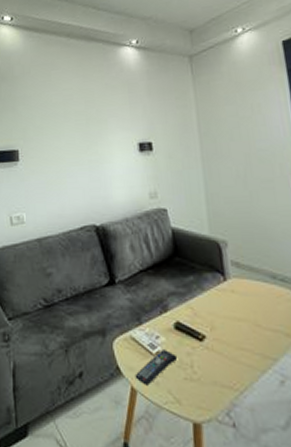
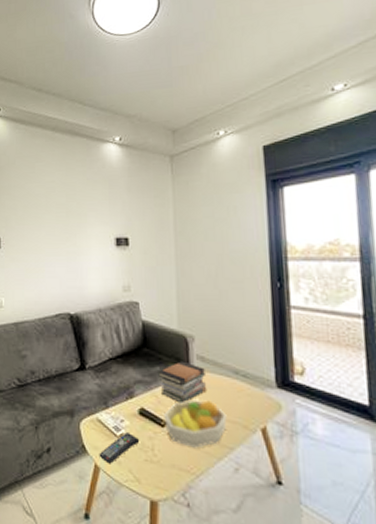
book stack: none [192,268,244,314] -> present [158,361,207,404]
fruit bowl: none [201,309,268,362] -> present [164,399,227,448]

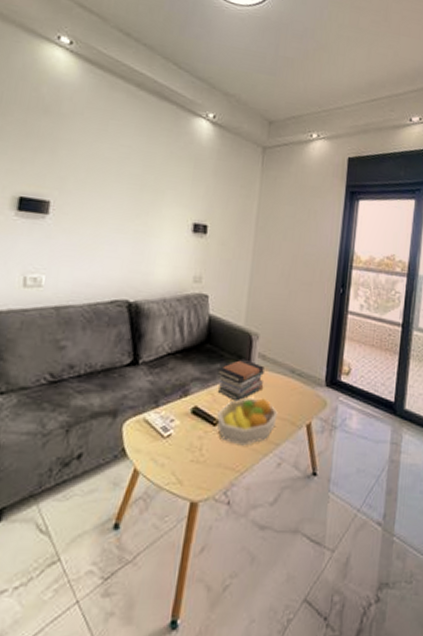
remote control: present [99,432,140,464] -> none [140,433,189,467]

